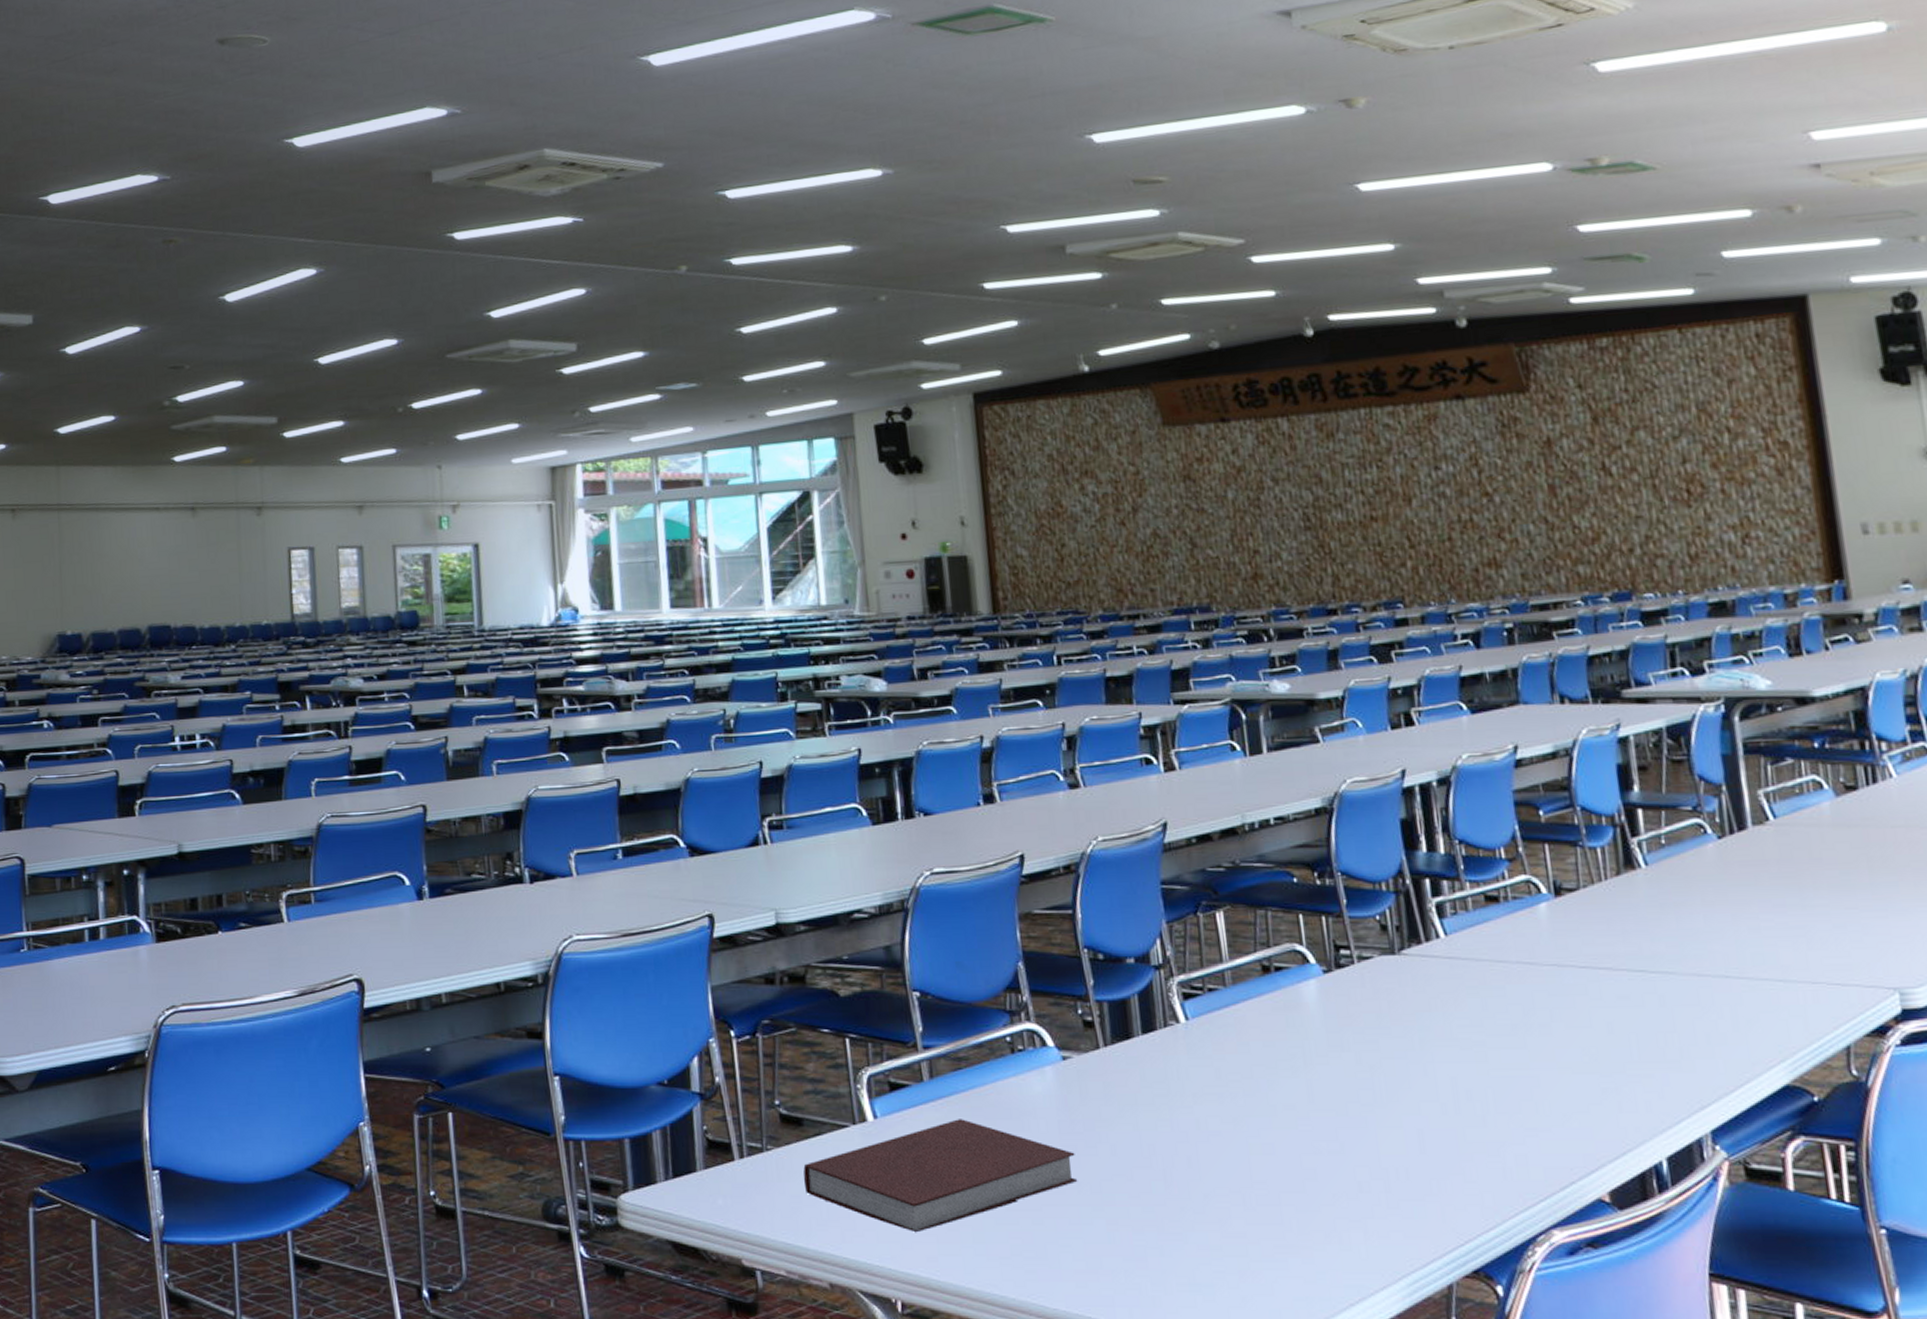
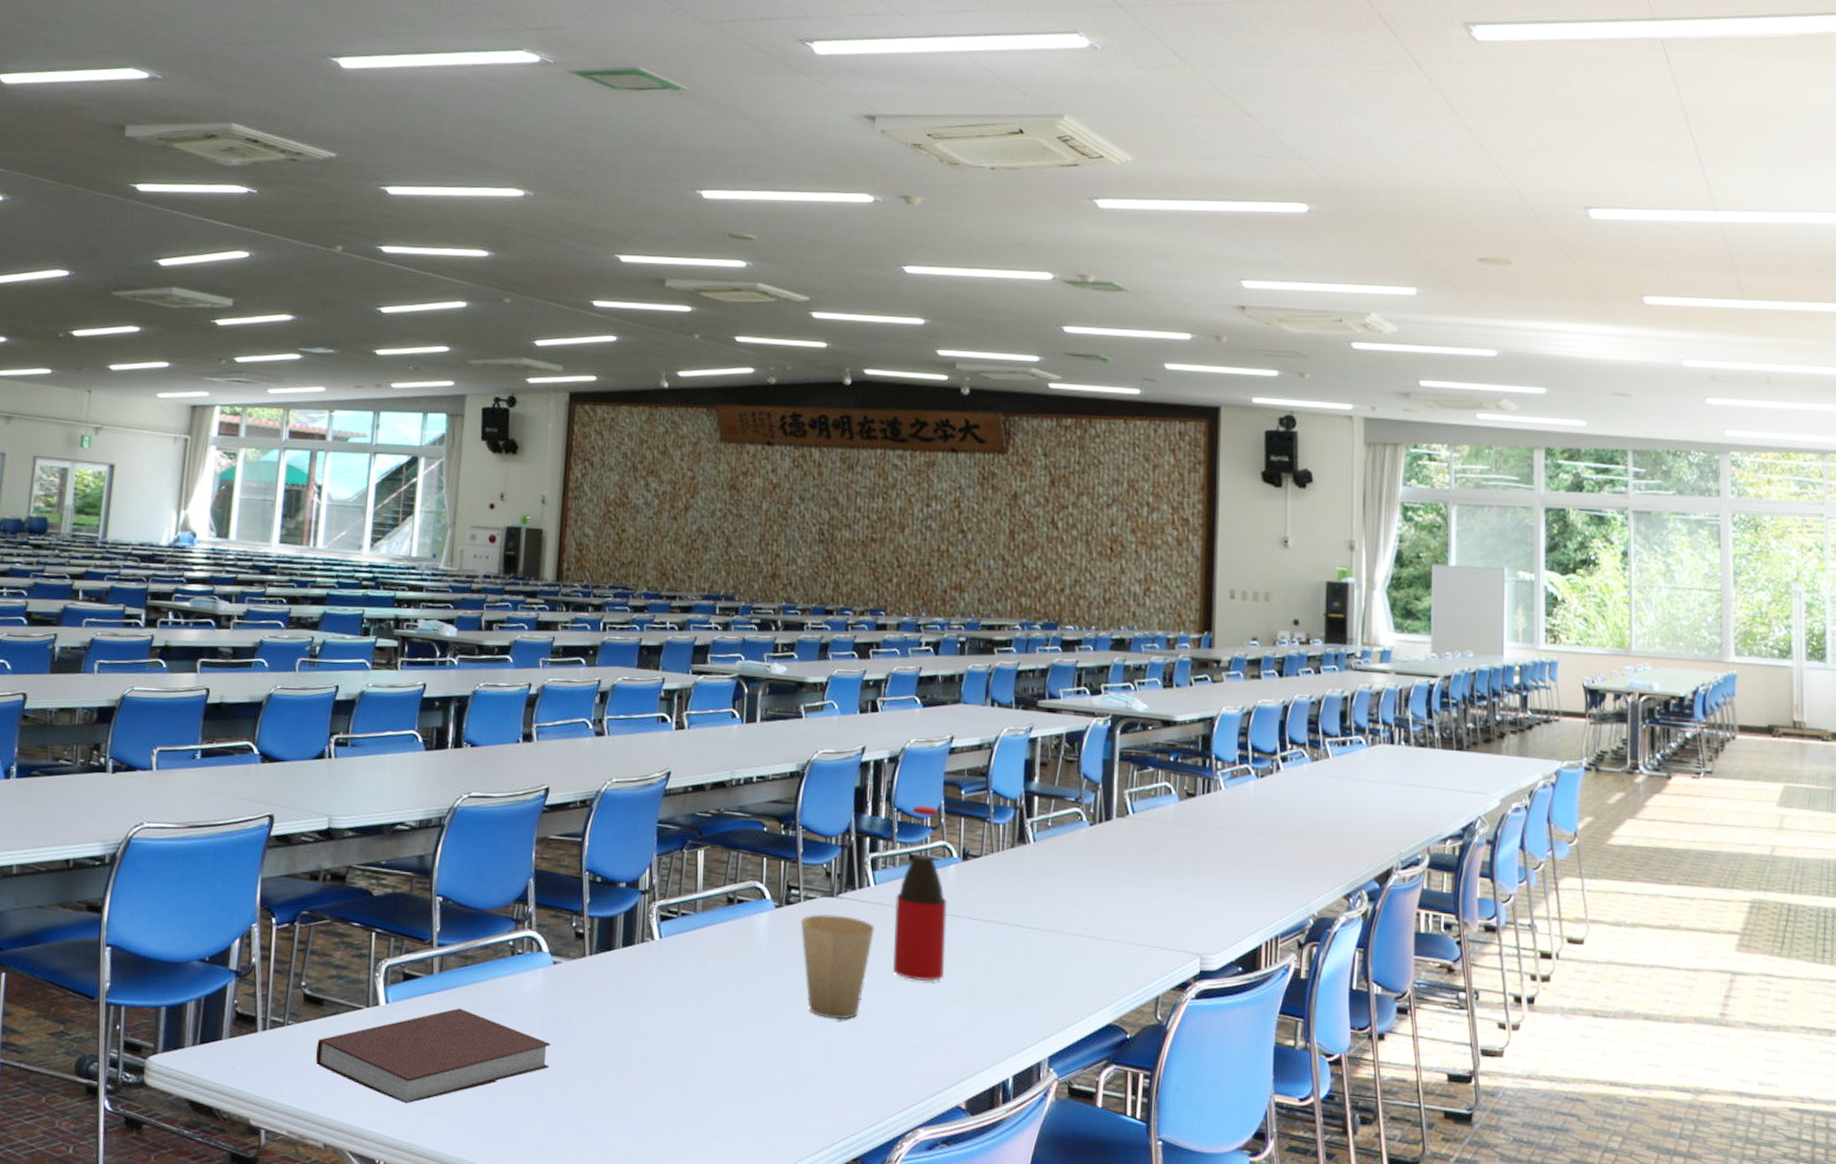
paper cup: none [1357,976,1455,1103] -> present [800,914,874,1020]
bottle: none [1475,834,1555,1049] -> present [892,805,947,982]

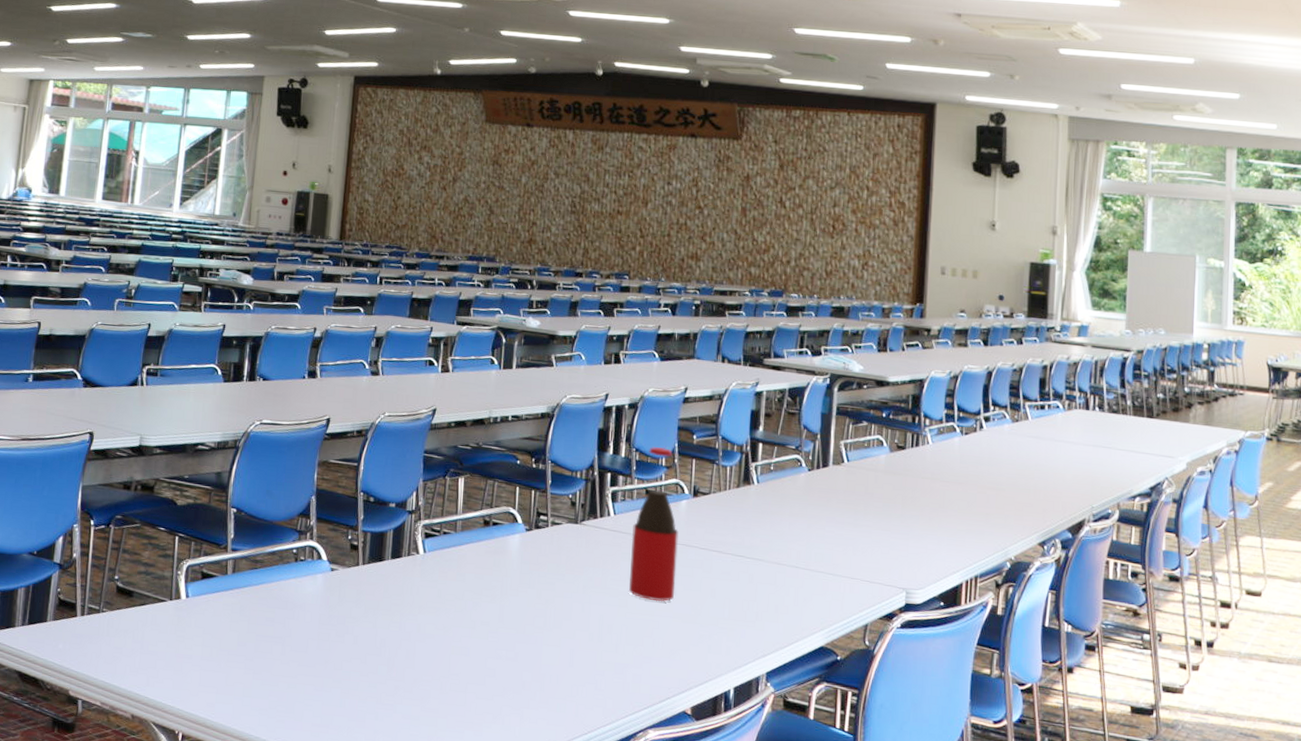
notebook: present [315,1008,551,1103] -> none [125,605,328,684]
paper cup: present [800,914,874,1020] -> none [547,538,613,632]

